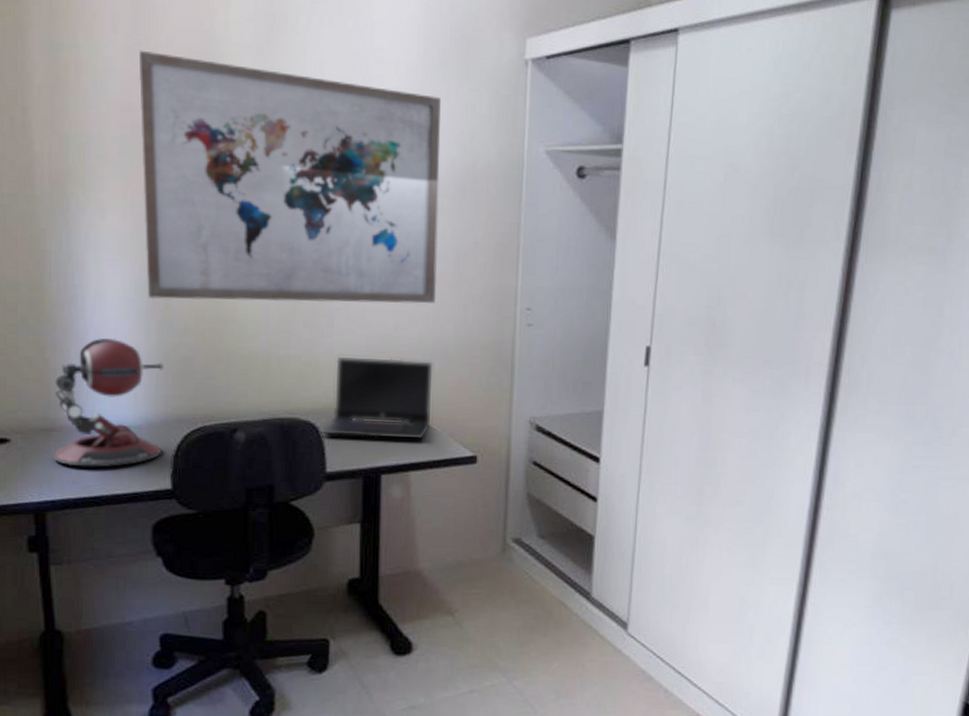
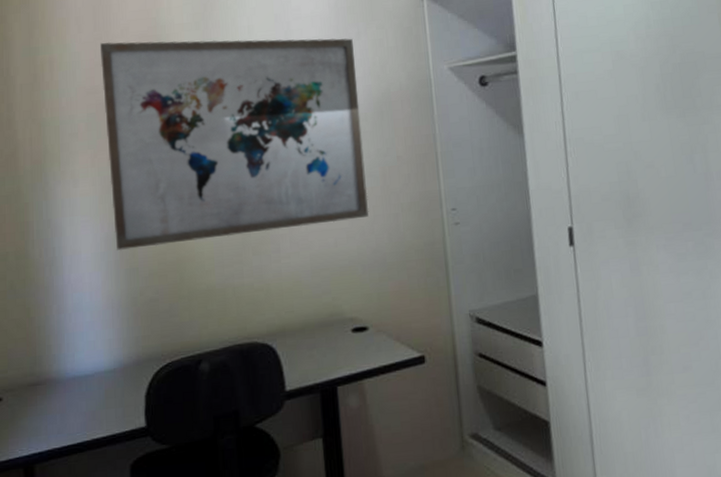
desk lamp: present [54,338,164,468] -> none [40,291,135,417]
laptop computer: present [320,355,434,441] -> none [276,270,379,356]

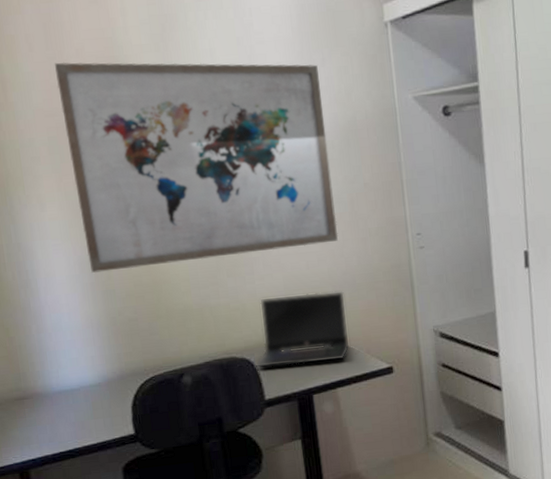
laptop computer: none [276,270,379,356] -> present [255,290,350,369]

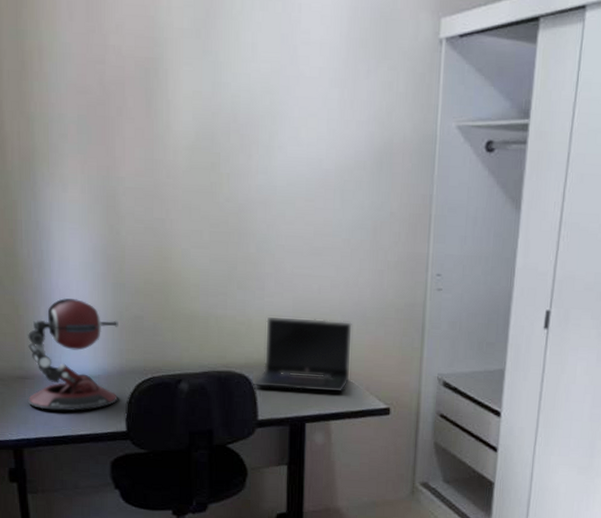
desk lamp: none [21,312,121,427] -> present [28,298,118,412]
wall art: present [54,62,339,274] -> none [92,36,361,270]

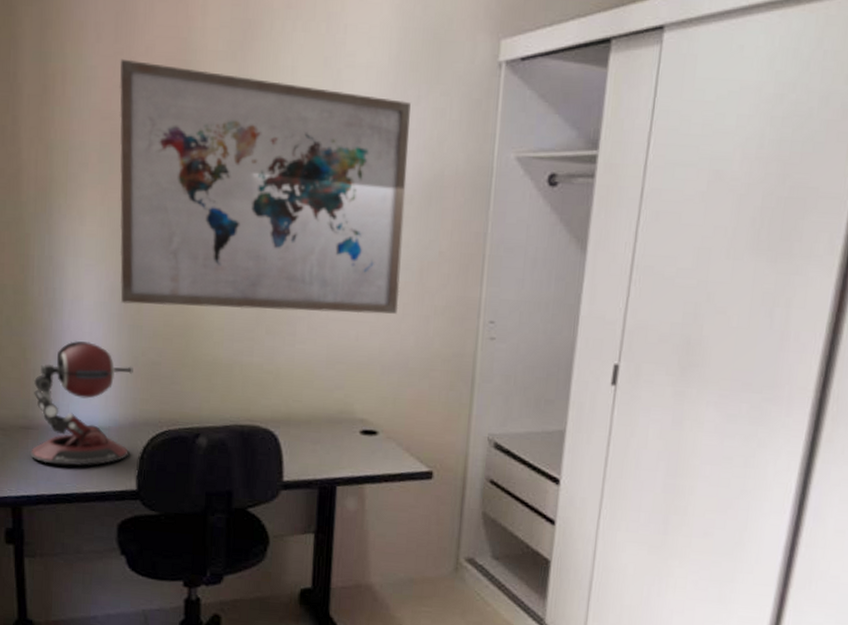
wall art: none [92,36,361,270] -> present [119,58,411,314]
laptop computer: present [252,315,353,393] -> none [278,364,394,453]

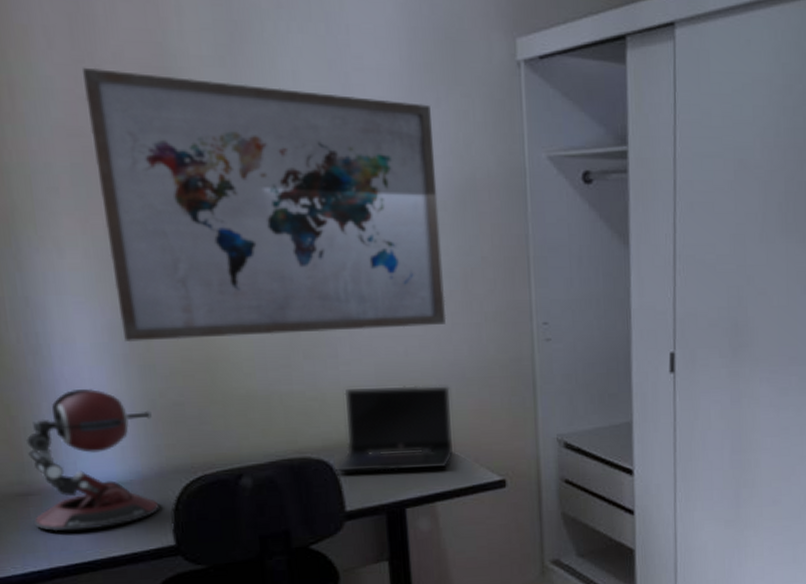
laptop computer: none [278,364,394,453] -> present [334,384,455,473]

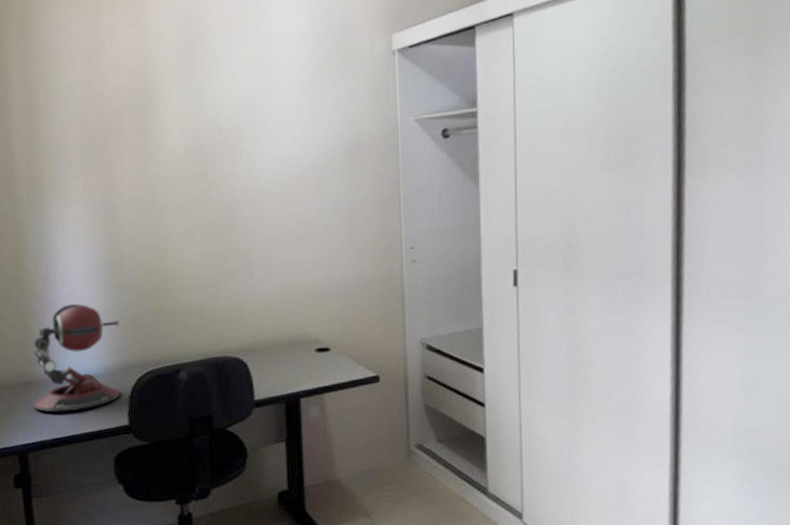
wall art: present [81,67,447,343] -> none [92,76,336,269]
laptop computer: present [334,384,455,473] -> none [247,298,340,369]

